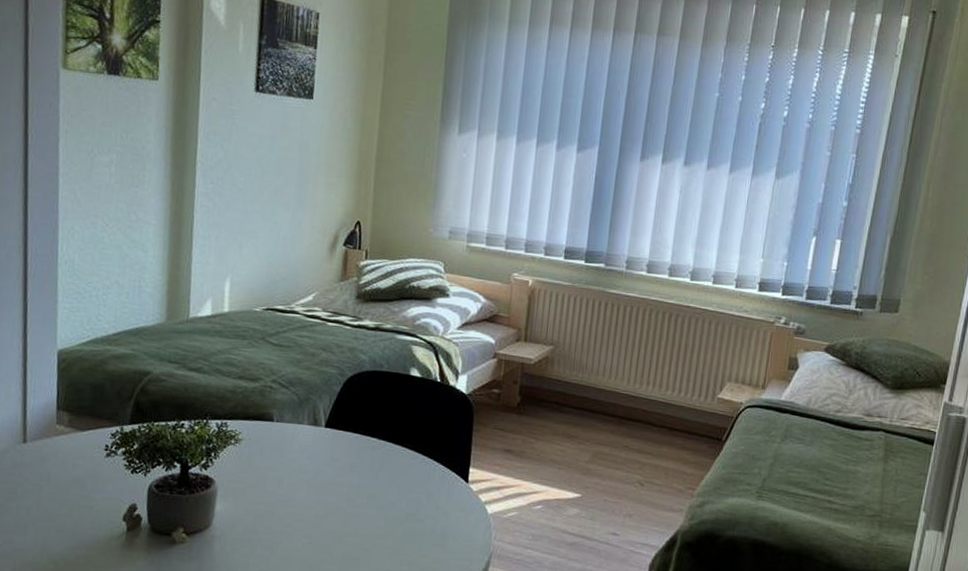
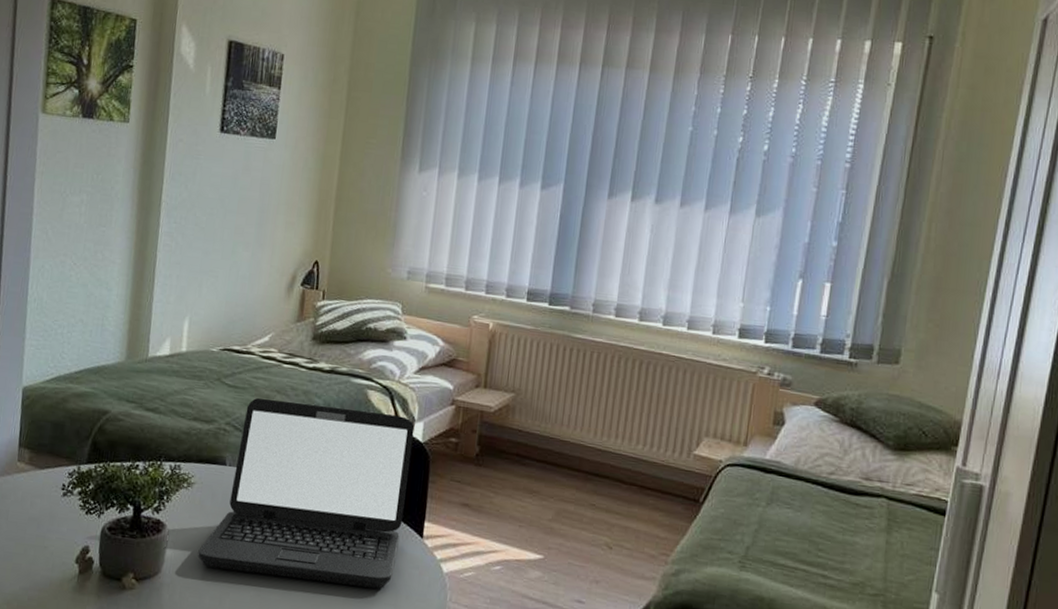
laptop: none [248,355,459,532] -> present [198,398,415,589]

